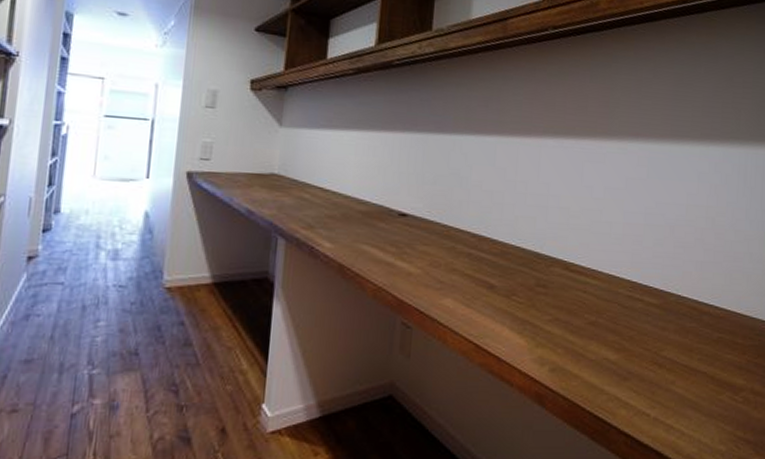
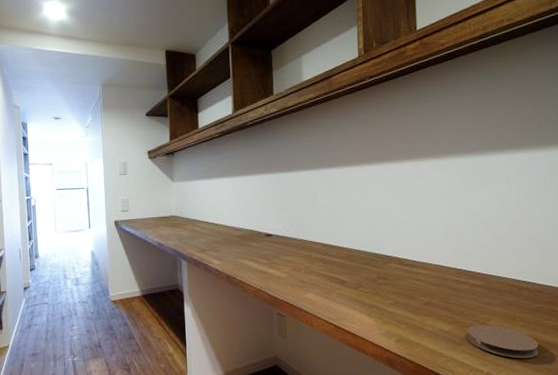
coaster: none [636,355,715,402] -> present [467,324,539,359]

